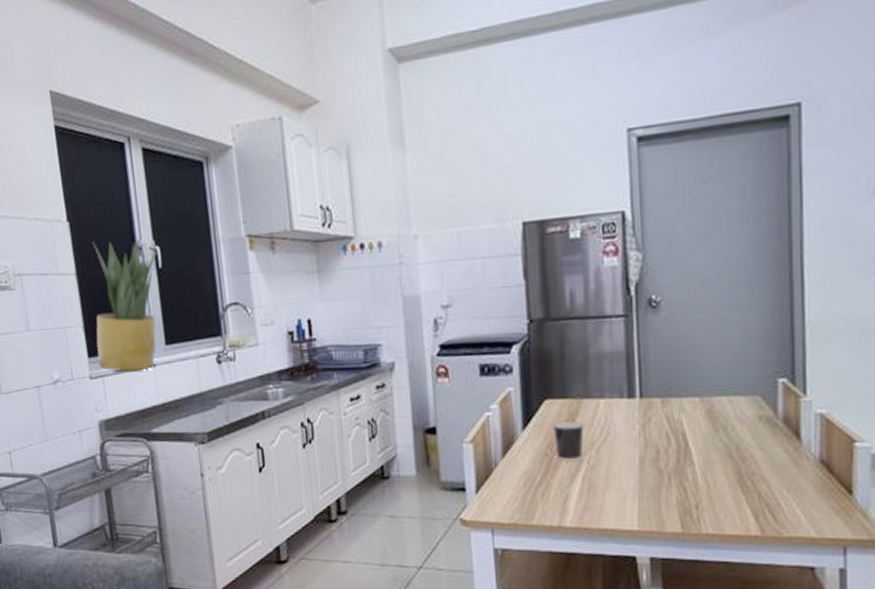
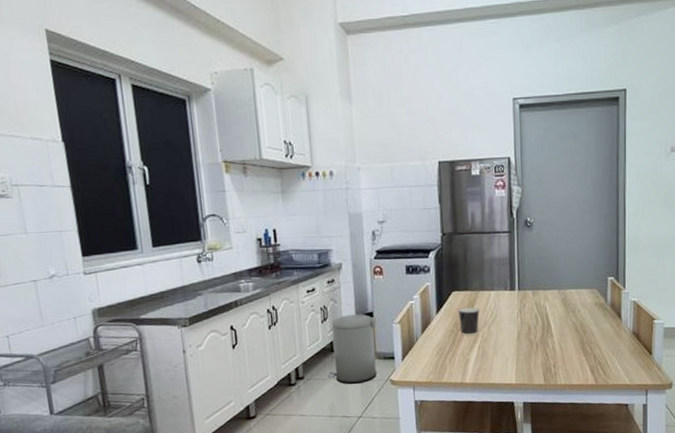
planter: present [92,241,161,372] -> none [85,160,148,269]
pedal bin: none [377,429,442,523] -> present [327,314,377,384]

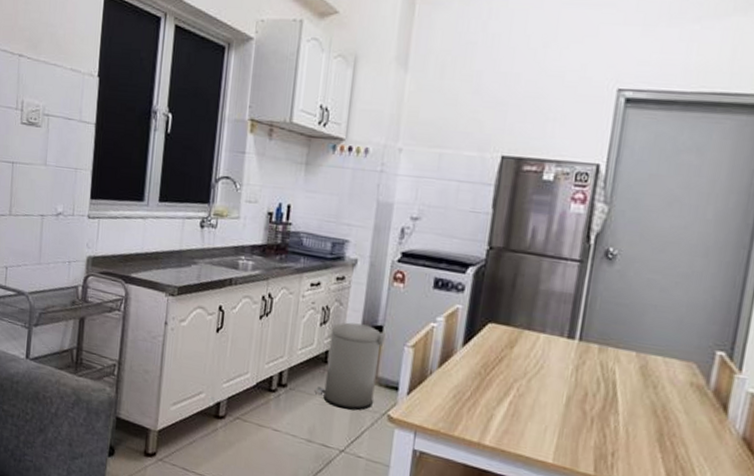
mug: present [459,307,480,337] -> none [489,347,520,387]

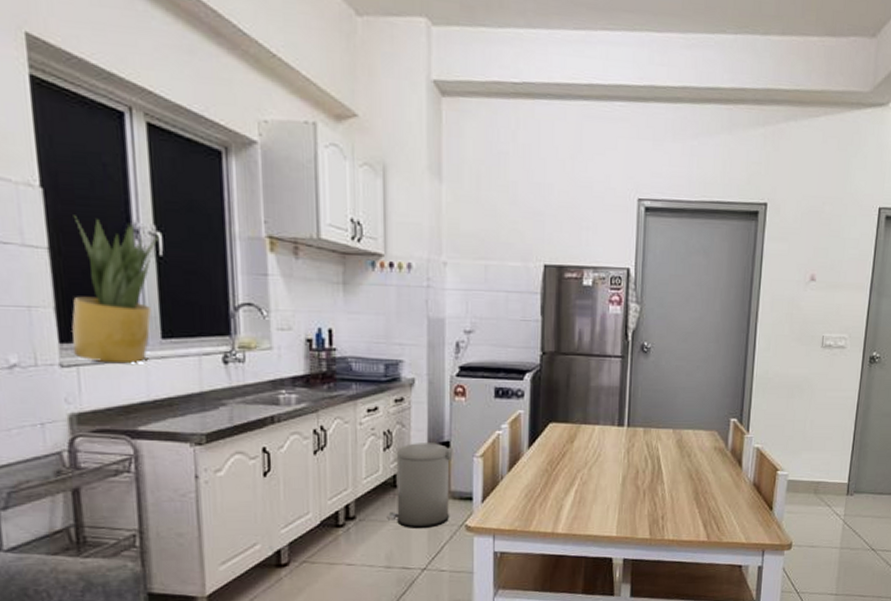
planter: none [98,98,173,220] -> present [71,215,163,364]

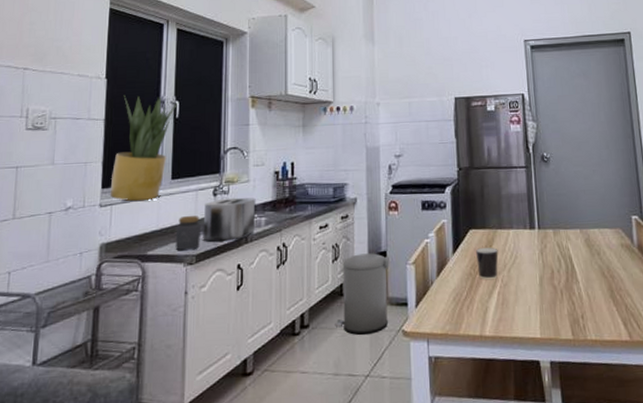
jar: none [174,385,210,428] -> present [175,215,200,251]
toaster: none [212,367,283,419] -> present [203,197,256,242]
mug: none [555,444,580,478] -> present [476,248,499,281]

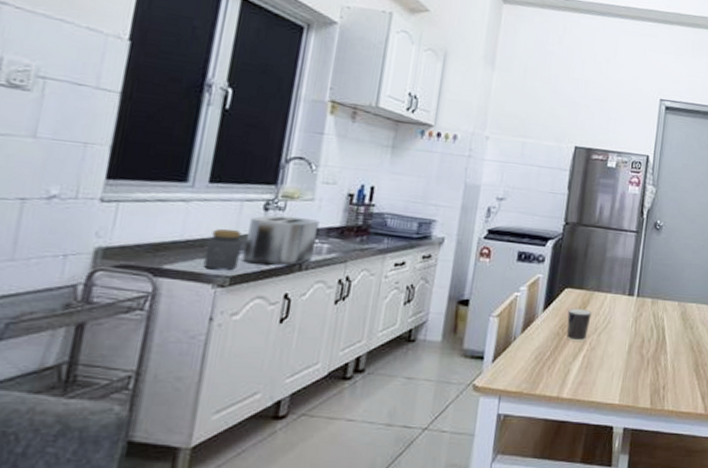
planter: present [109,95,180,201] -> none [117,66,234,204]
pedal bin: present [335,253,390,335] -> none [396,299,472,385]

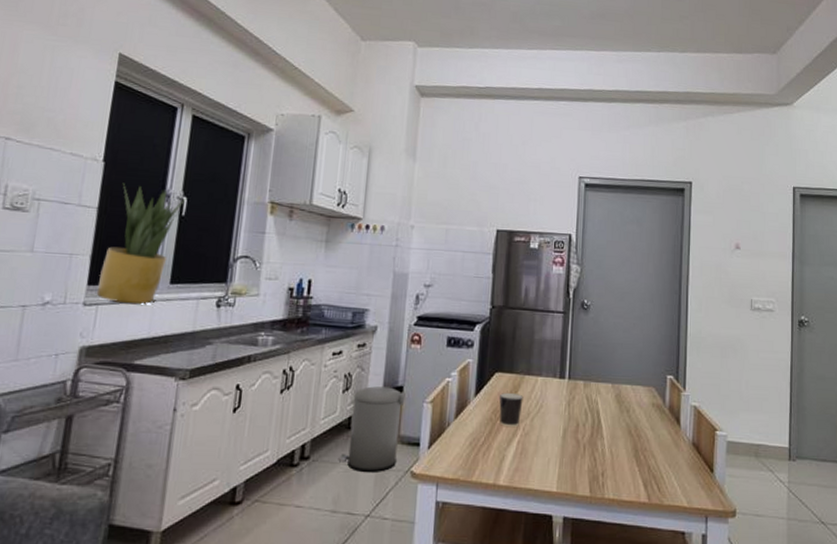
planter: none [117,66,234,204] -> present [96,183,188,305]
jar: present [203,228,242,271] -> none [167,325,199,364]
toaster: present [242,215,320,266] -> none [199,310,265,358]
pedal bin: none [396,299,472,385] -> present [338,386,406,472]

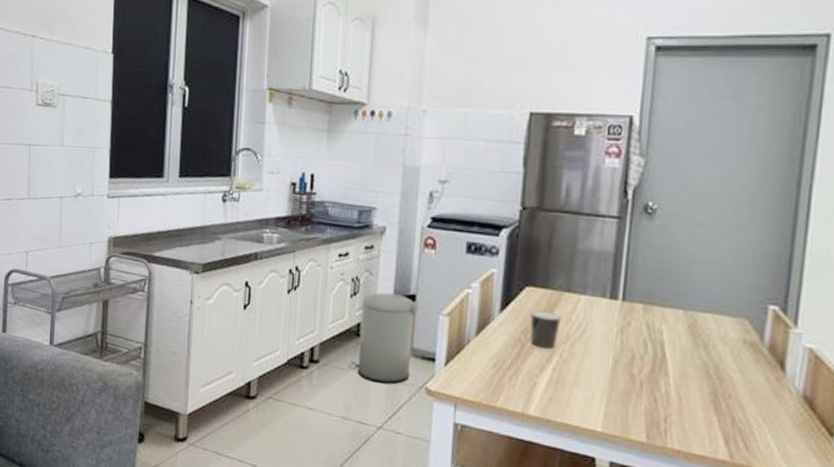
planter: present [96,183,188,305] -> none [117,74,189,198]

